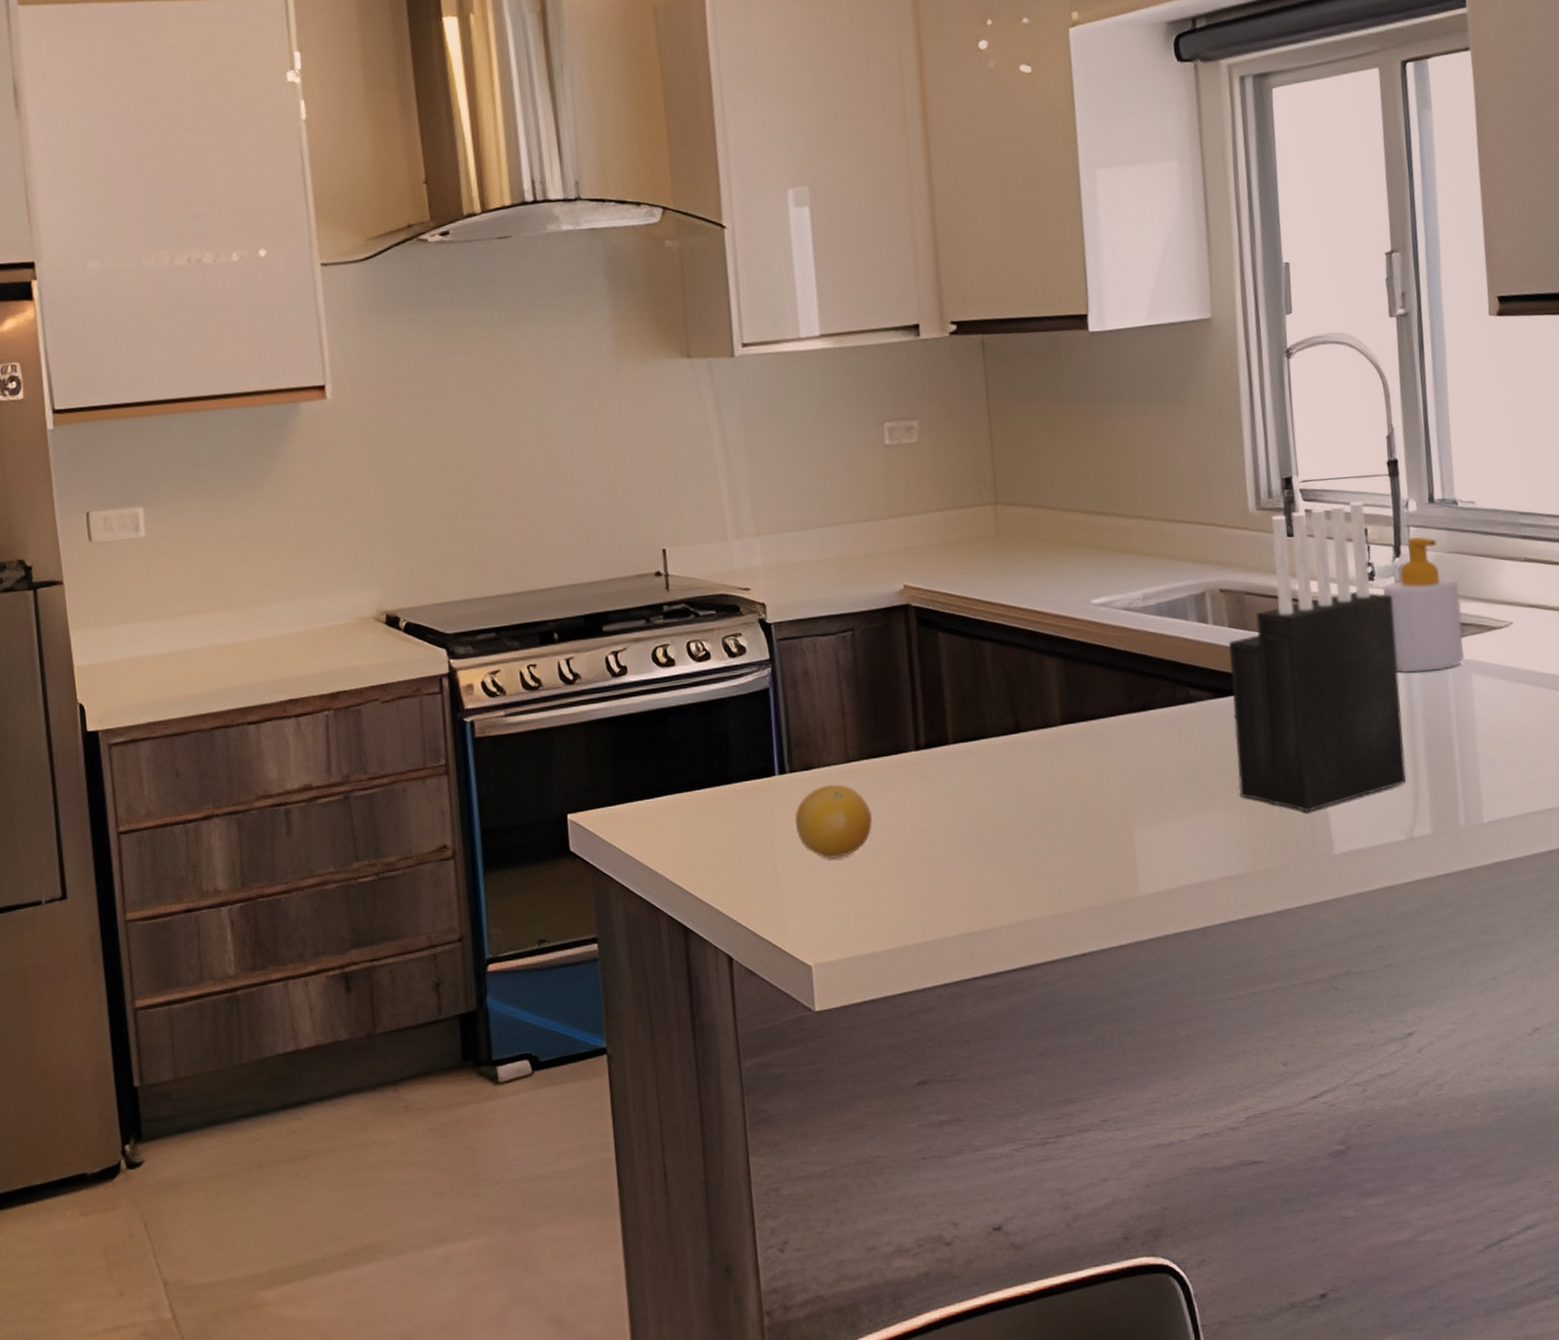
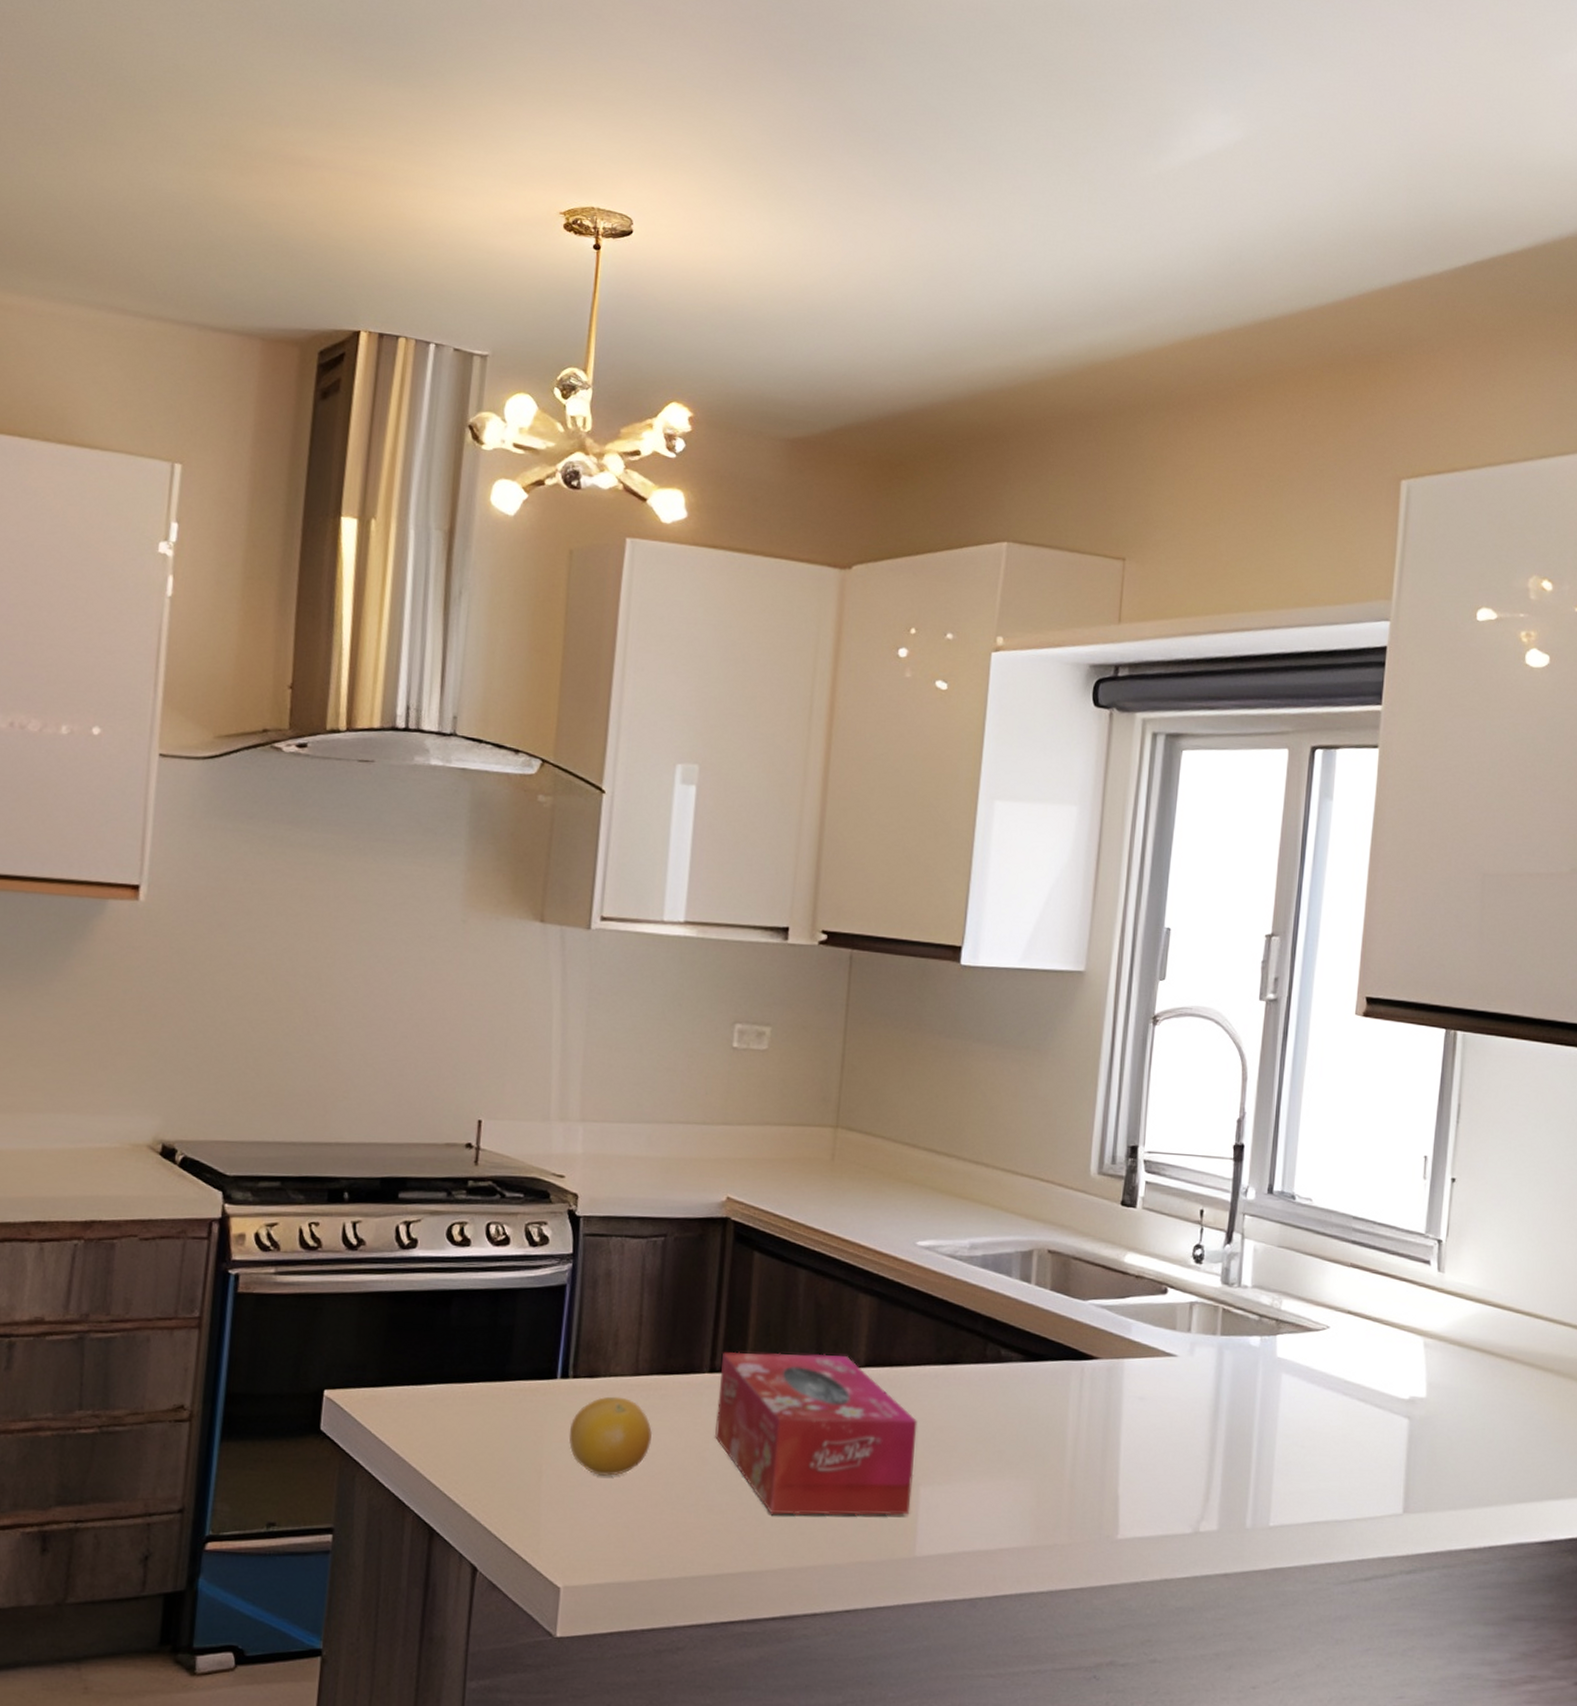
tissue box: none [925,717,1128,874] -> present [714,1352,918,1516]
knife block: present [1229,500,1406,813] -> none [1033,1180,1217,1493]
soap bottle: present [1383,537,1465,673] -> none [1209,1225,1283,1365]

